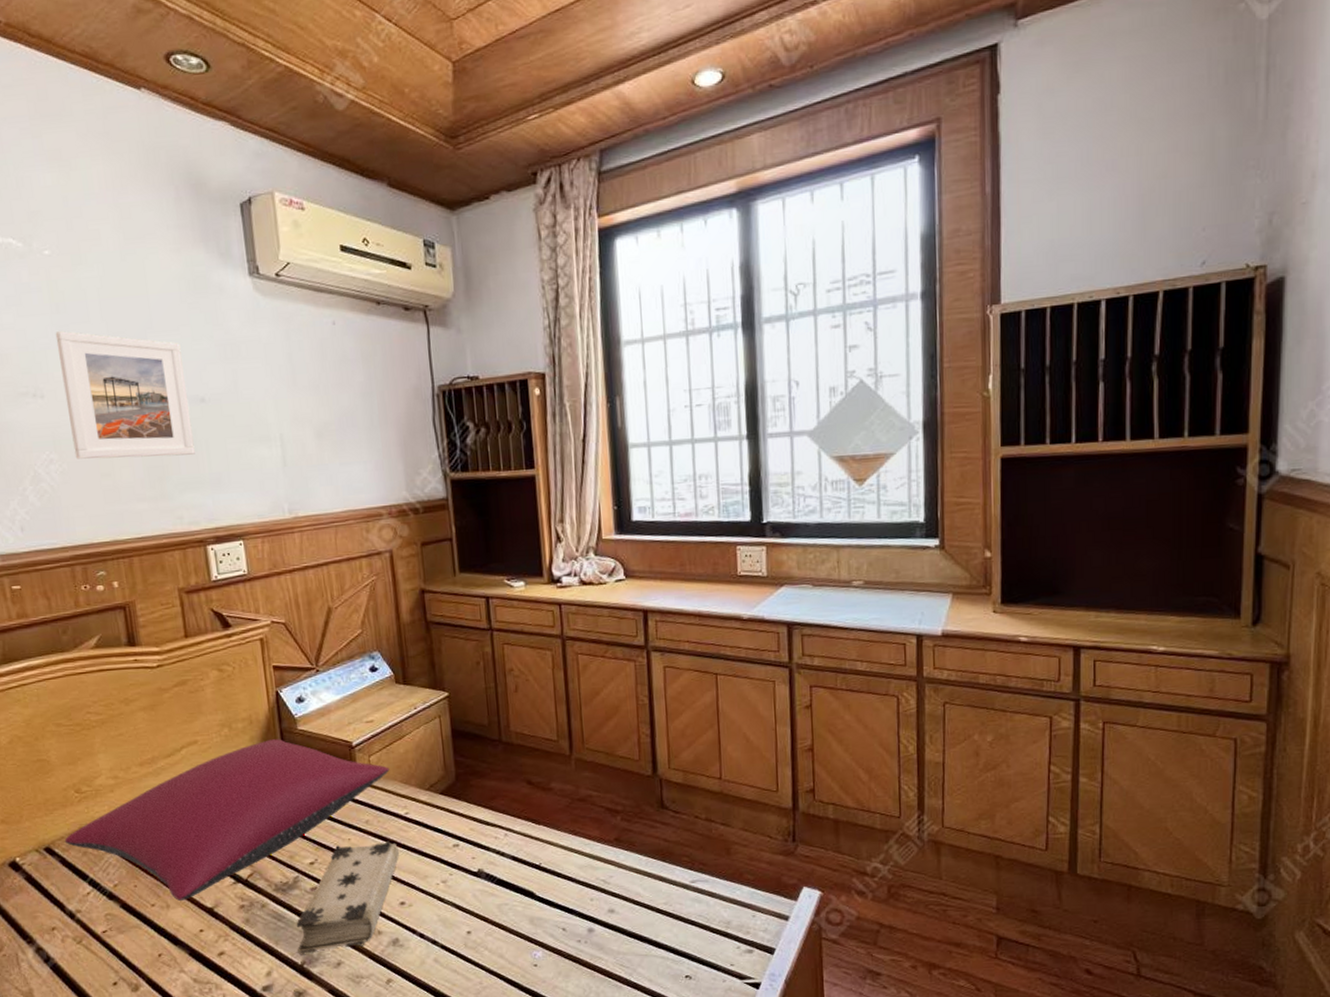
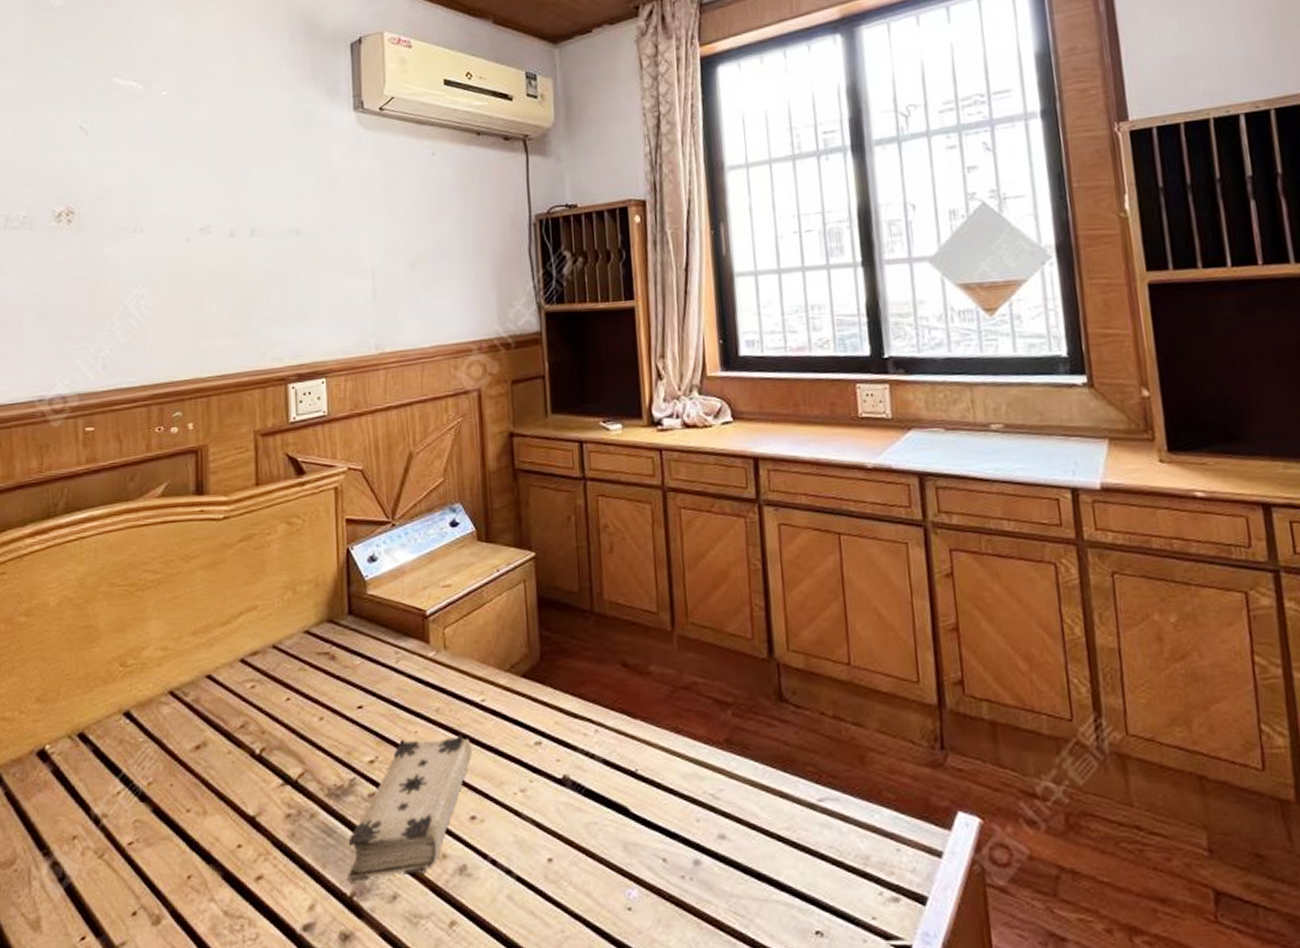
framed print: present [55,331,195,459] -> none [162,167,285,294]
pillow: present [64,739,390,901] -> none [100,605,466,805]

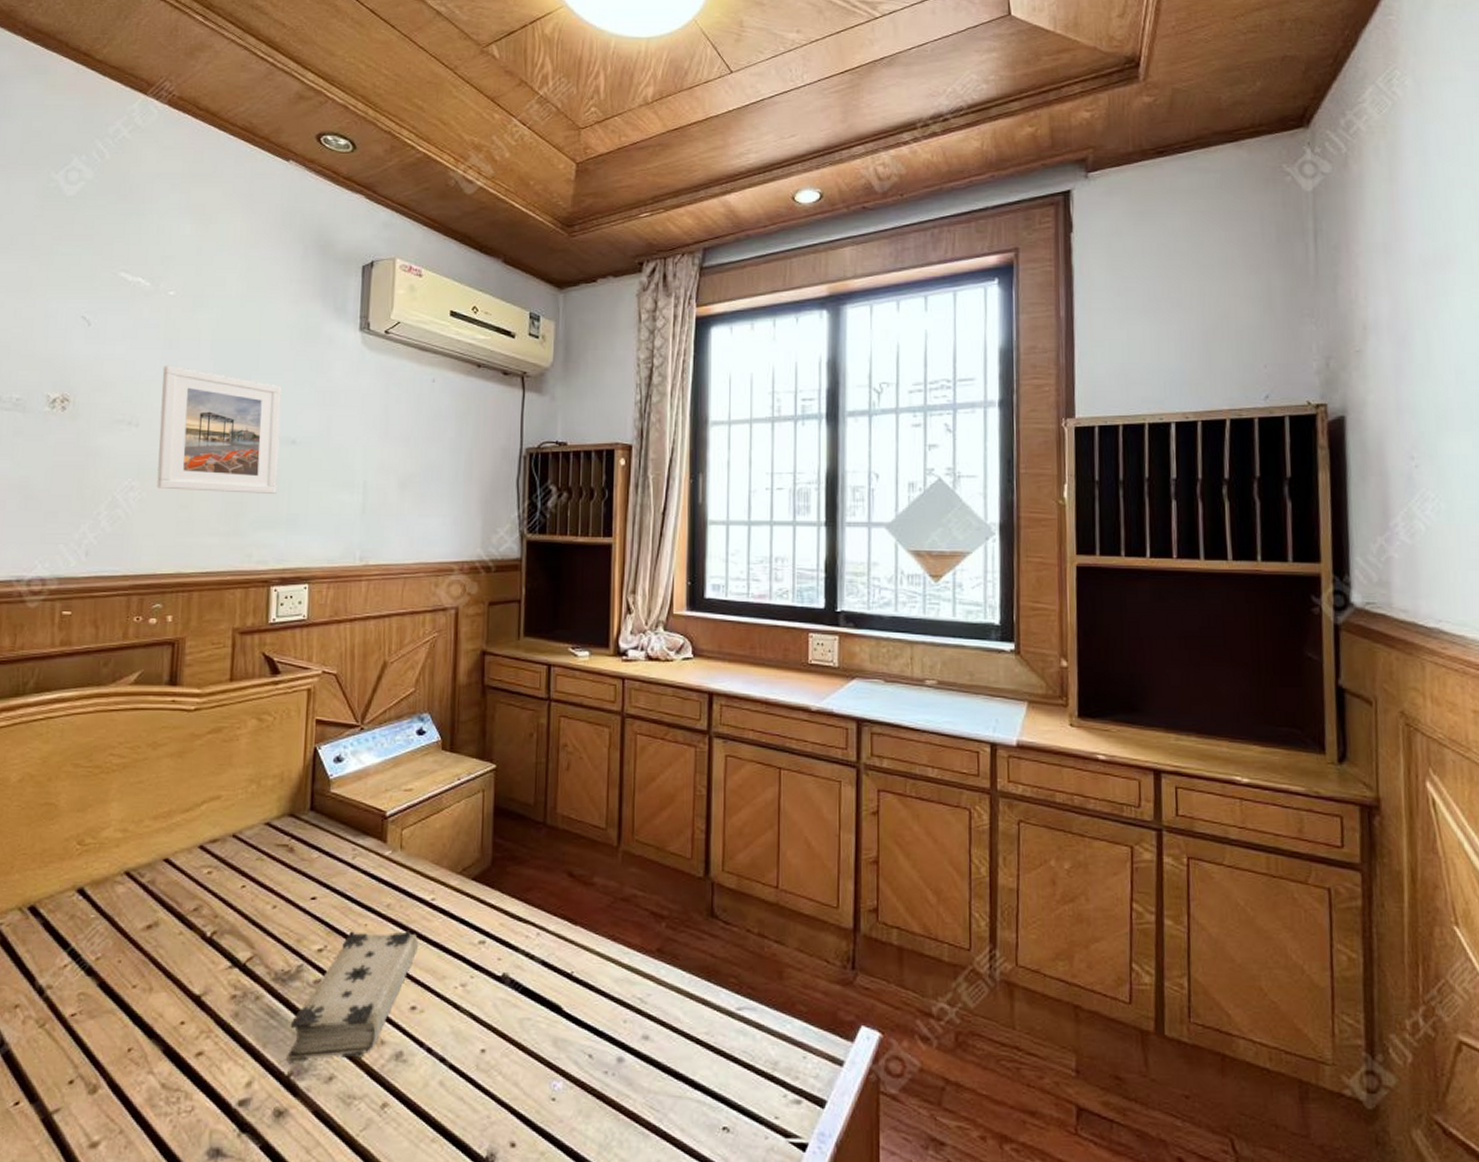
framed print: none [162,167,285,294] -> present [156,366,282,494]

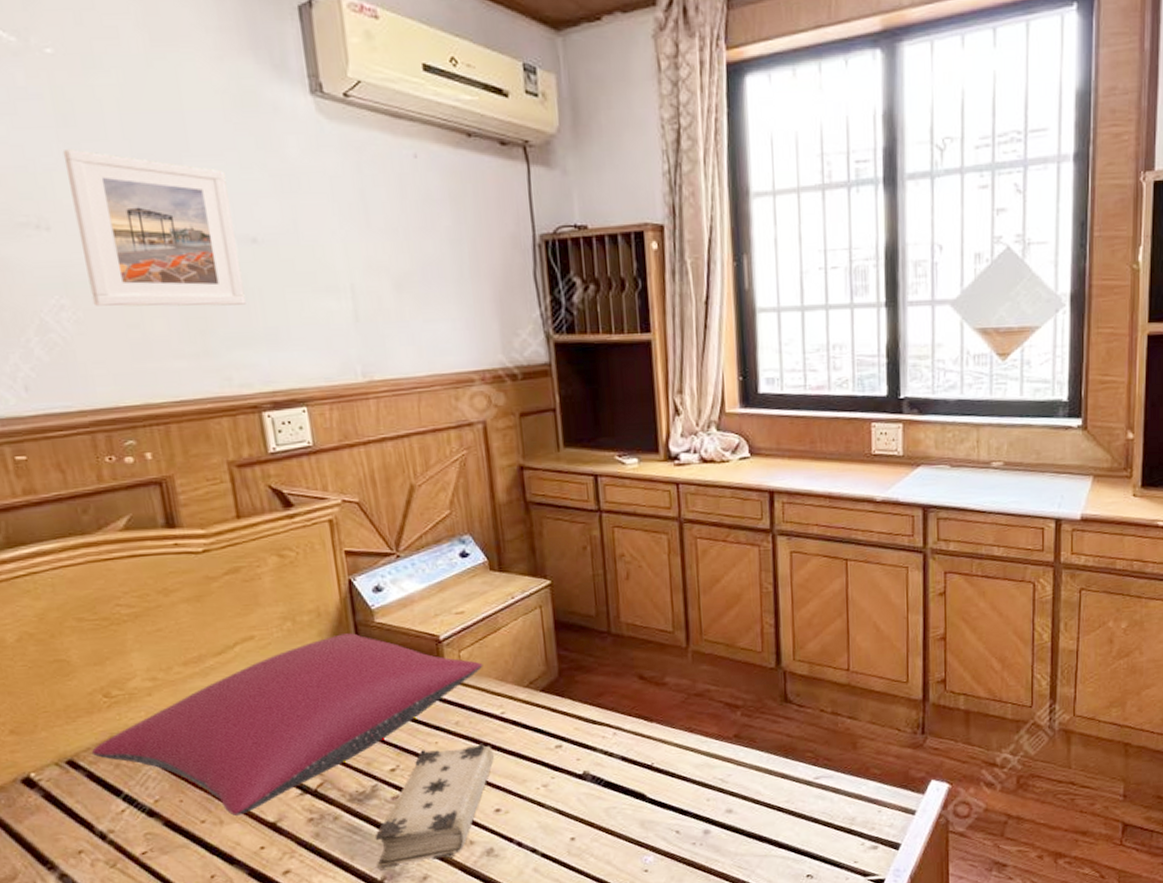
pillow: none [52,801,422,983] -> present [91,633,483,816]

